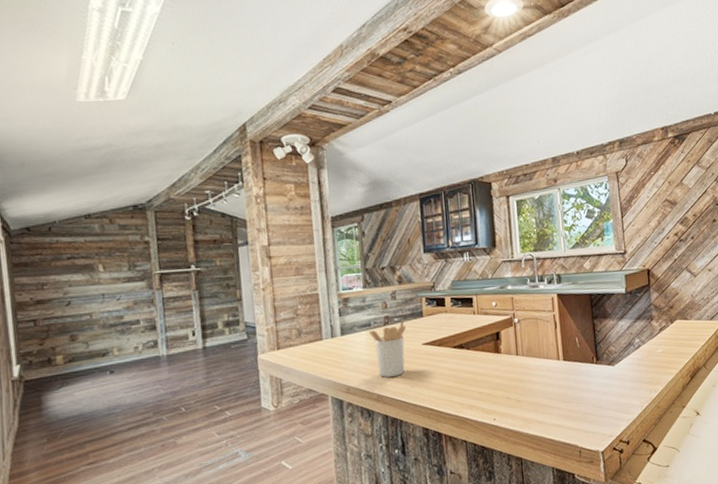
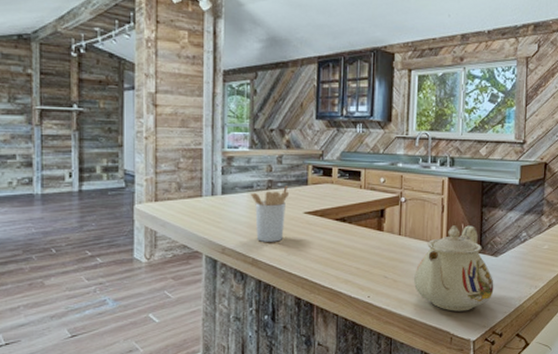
teapot: none [535,338,615,425] -> present [413,225,494,312]

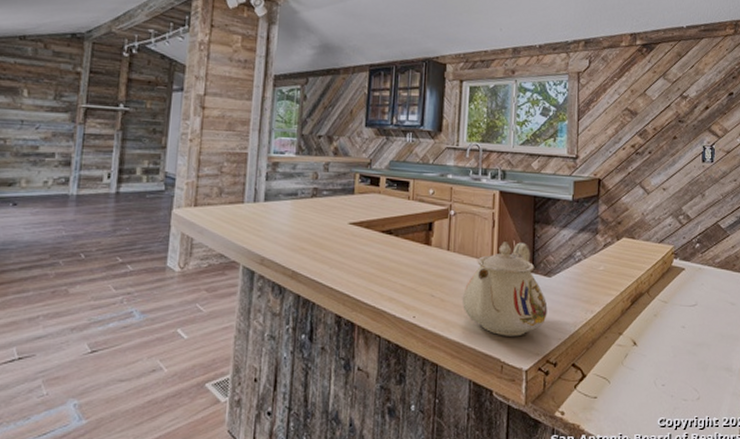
utensil holder: present [251,185,290,242] -> none [295,194,335,254]

